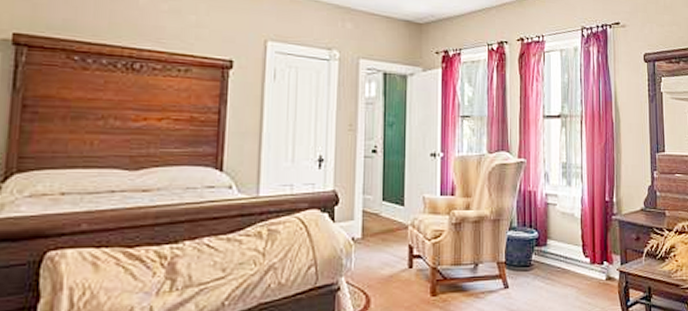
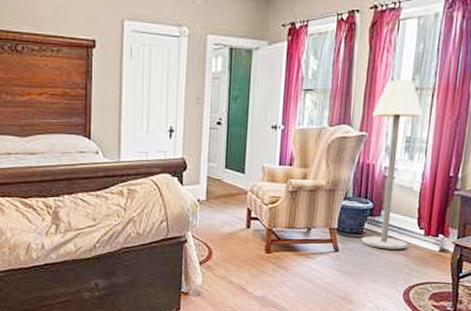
floor lamp: none [529,107,575,282] -> present [361,80,423,250]

